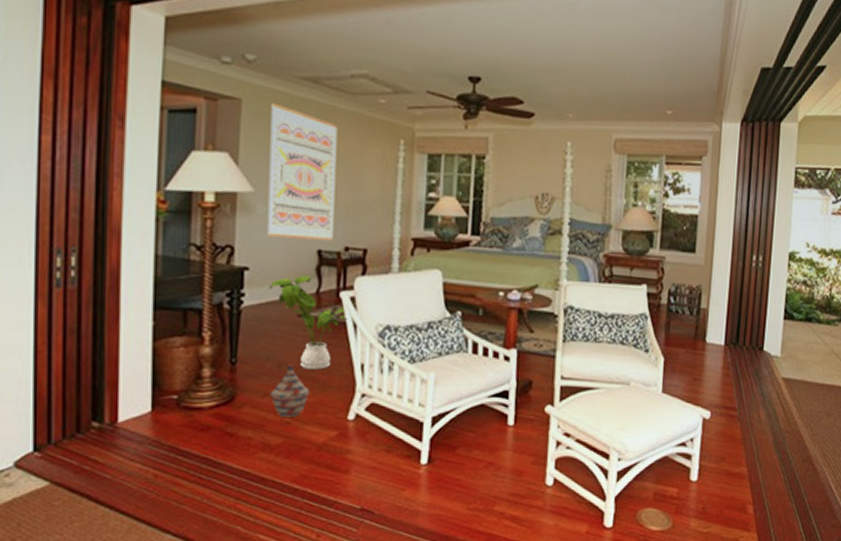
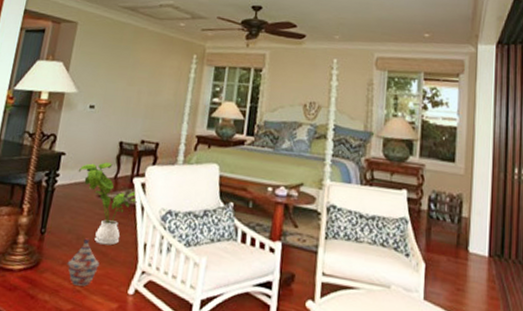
wall art: present [267,103,338,241] -> none [82,25,146,135]

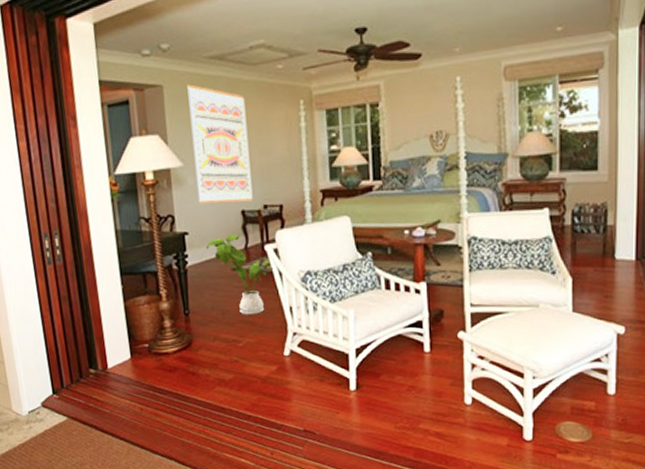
woven basket: present [67,238,99,287] -> none [218,312,250,356]
wall art: none [82,25,146,135] -> present [187,84,253,204]

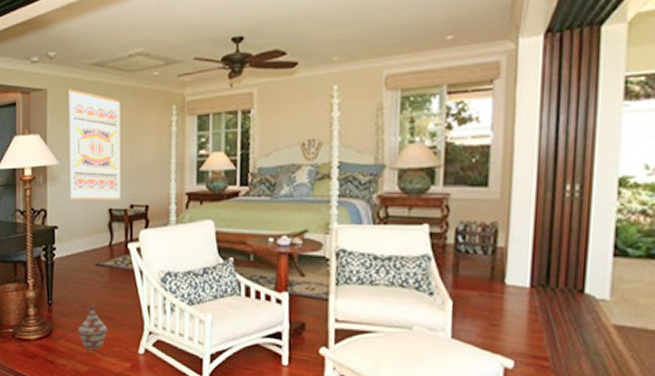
house plant: present [206,234,274,315] -> none [73,231,135,310]
woven basket: none [218,312,250,356] -> present [77,305,107,350]

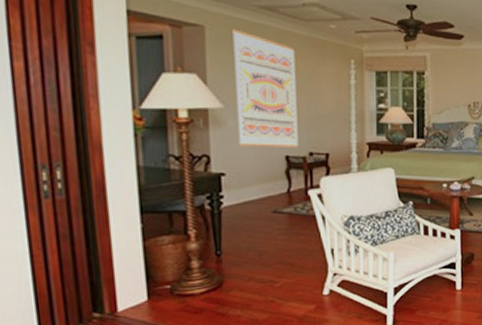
woven basket: present [77,305,107,350] -> none [253,253,288,297]

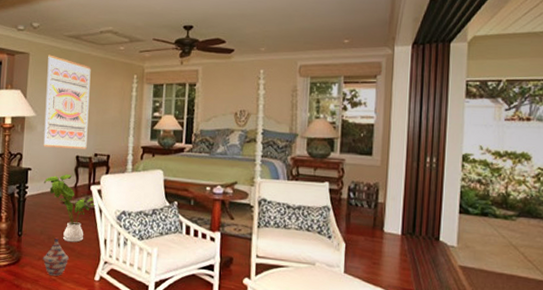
house plant: none [244,178,317,256] -> present [43,174,96,242]
woven basket: none [253,253,288,297] -> present [42,237,69,276]

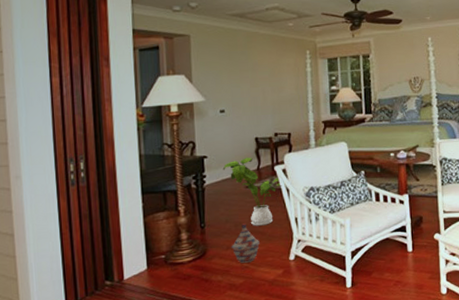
wall art: present [43,55,91,149] -> none [211,35,266,132]

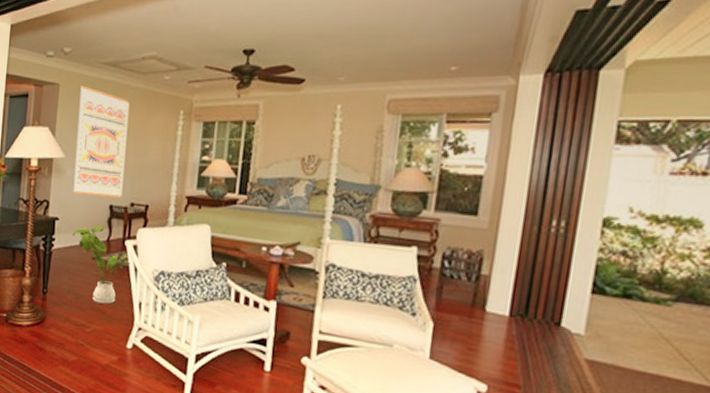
wall art: none [211,35,266,132] -> present [73,85,130,198]
woven basket: present [231,223,260,263] -> none [69,297,98,341]

